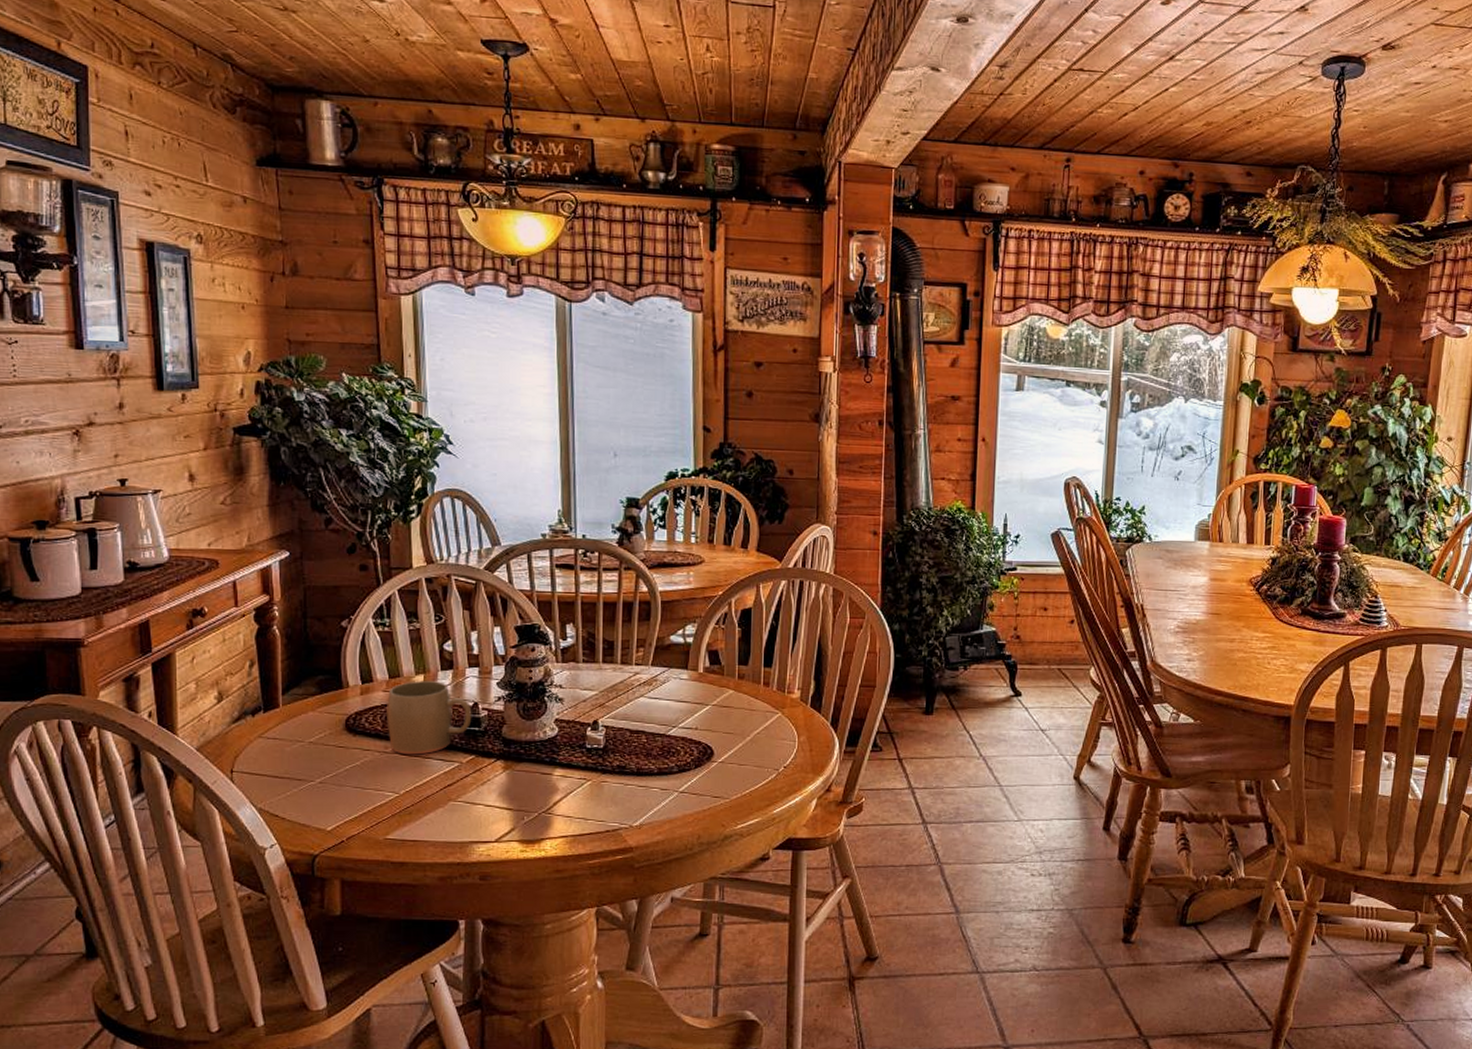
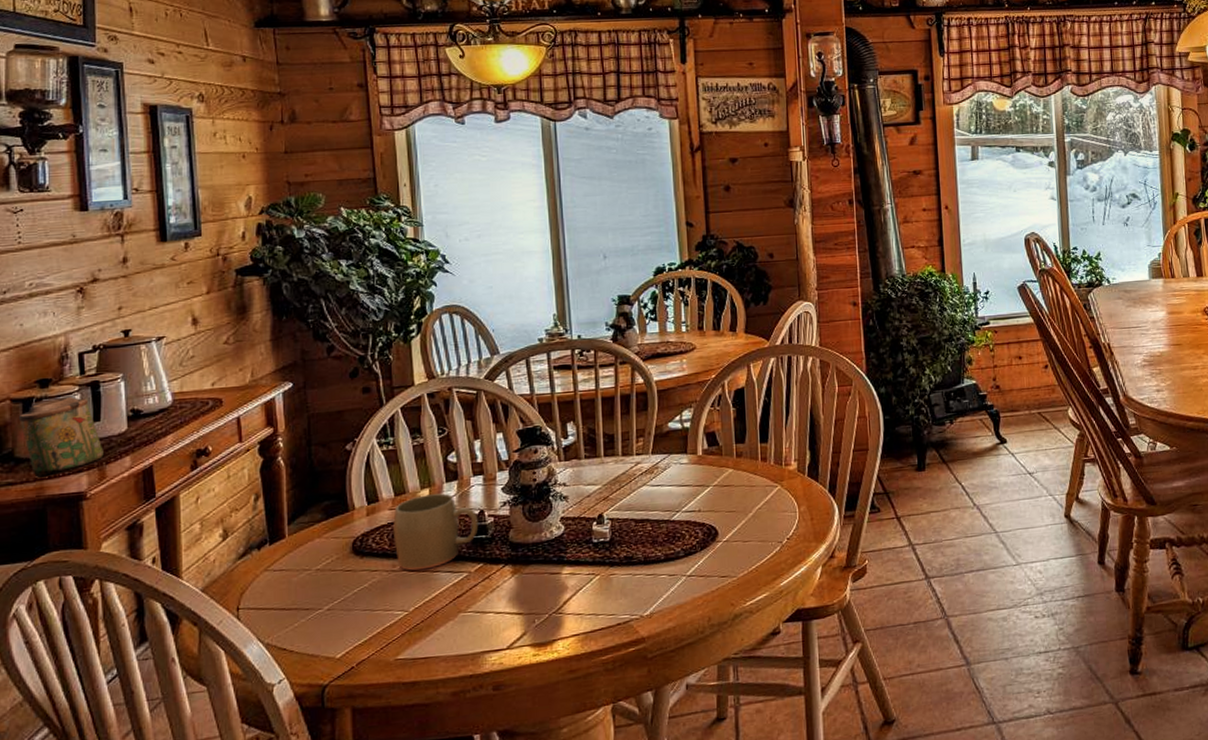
canister: none [16,541,101,621] -> present [18,396,104,479]

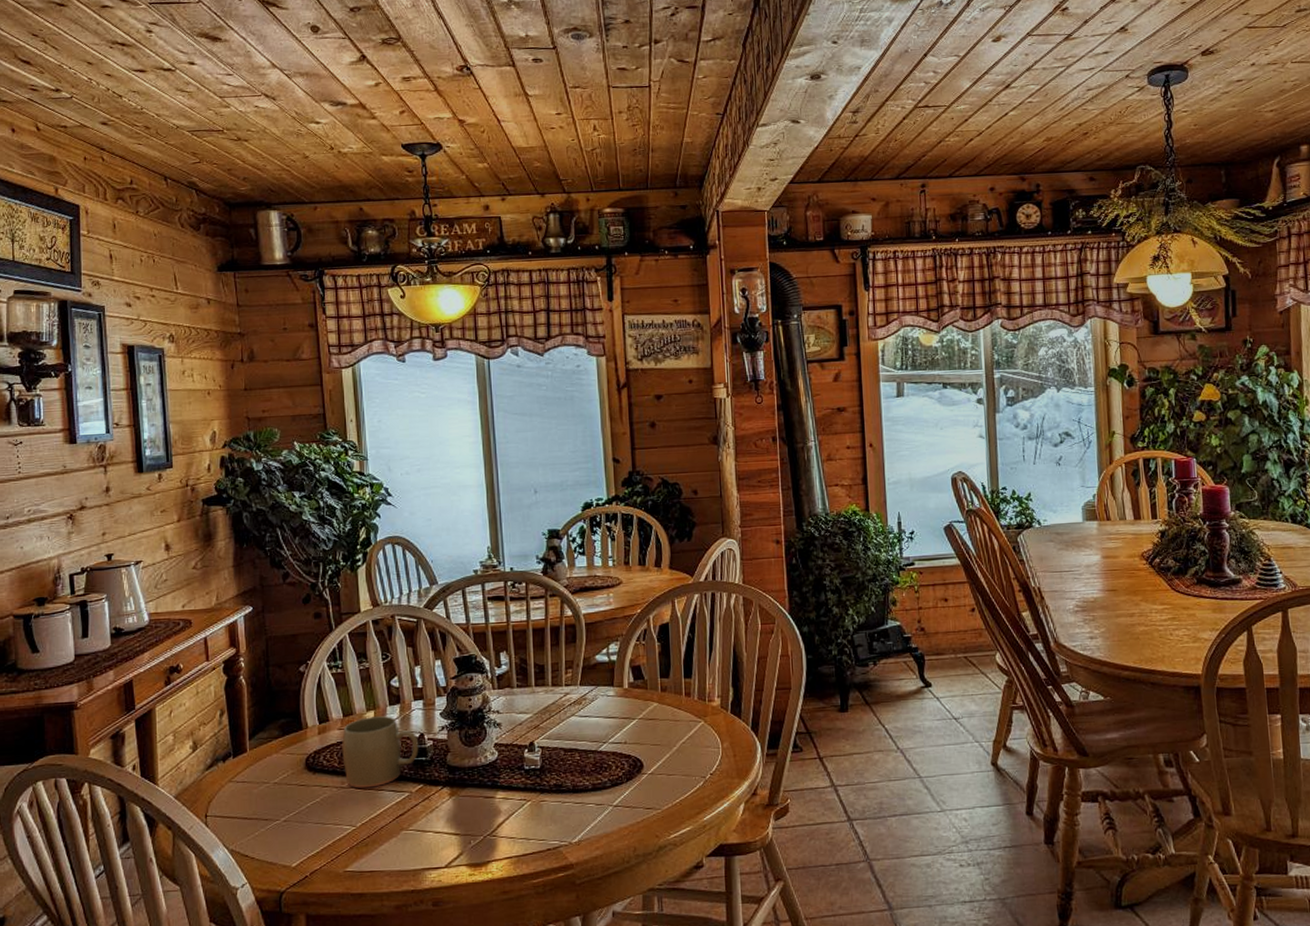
canister: present [18,396,104,479] -> none [20,614,91,689]

